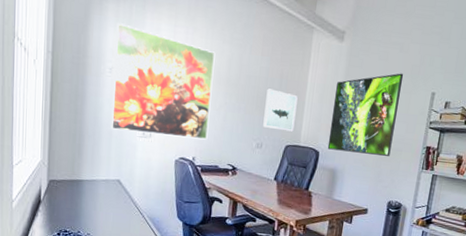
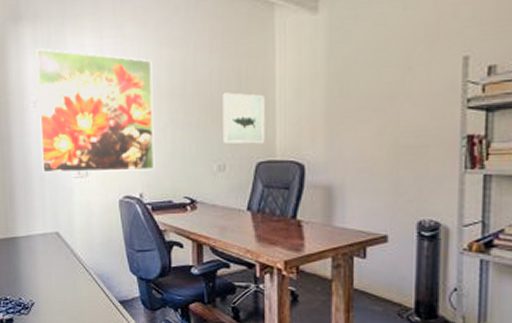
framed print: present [327,73,404,156] -> none [315,38,415,160]

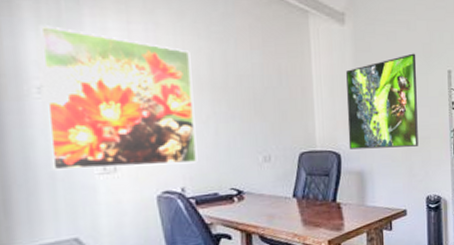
wall art: present [222,92,265,144] -> none [265,88,306,136]
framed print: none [315,38,415,160] -> present [346,53,418,150]

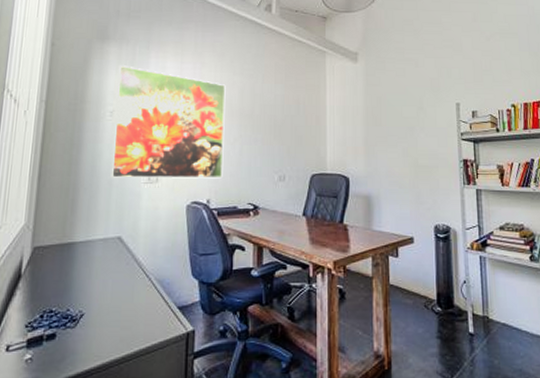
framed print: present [346,53,418,150] -> none [356,87,426,174]

